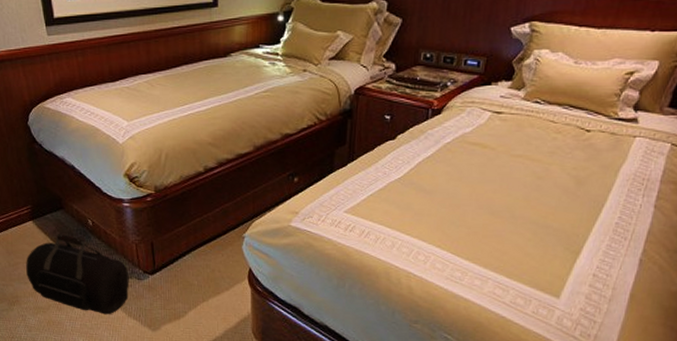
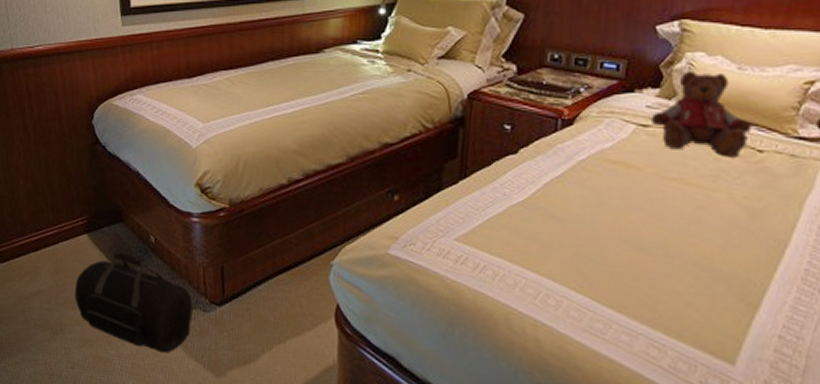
teddy bear: none [503,65,583,137] -> present [650,70,752,158]

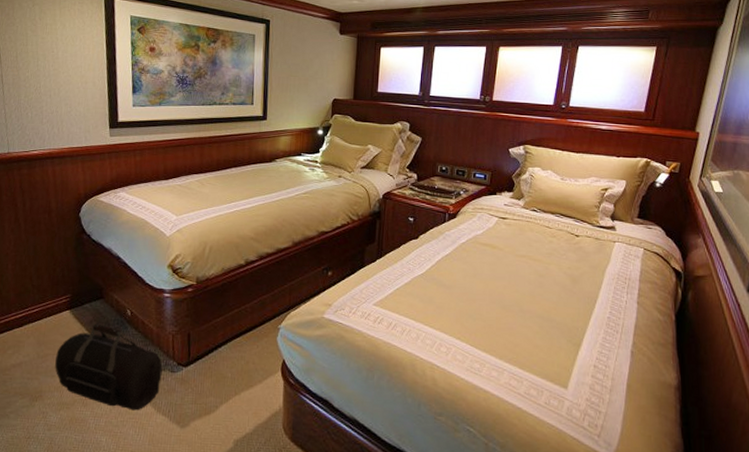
teddy bear: present [650,70,752,158] -> none [507,180,571,241]

